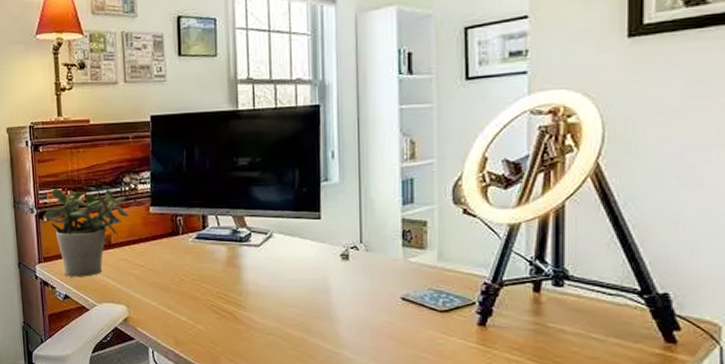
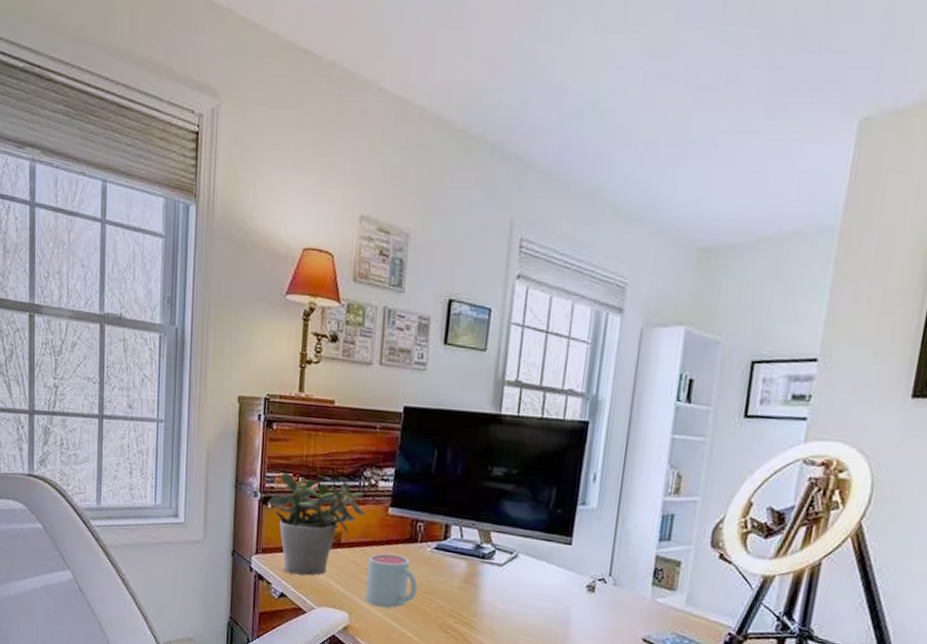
mug: none [137,248,185,298] -> present [365,553,417,608]

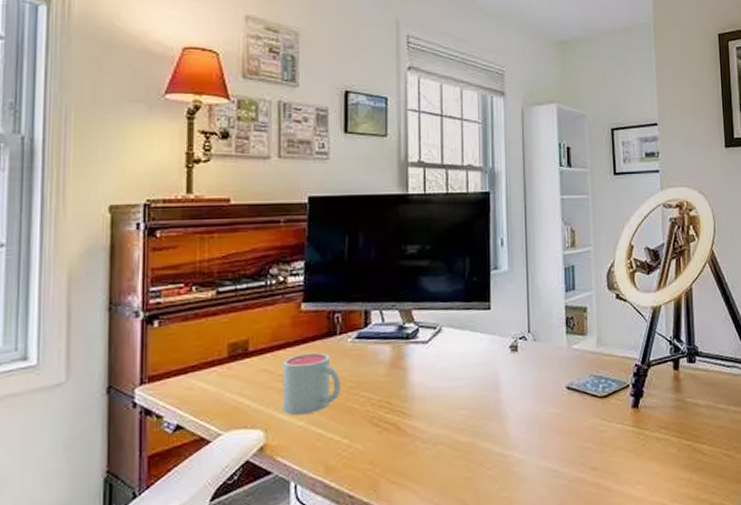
potted plant: present [268,473,366,576] -> none [154,284,276,400]

